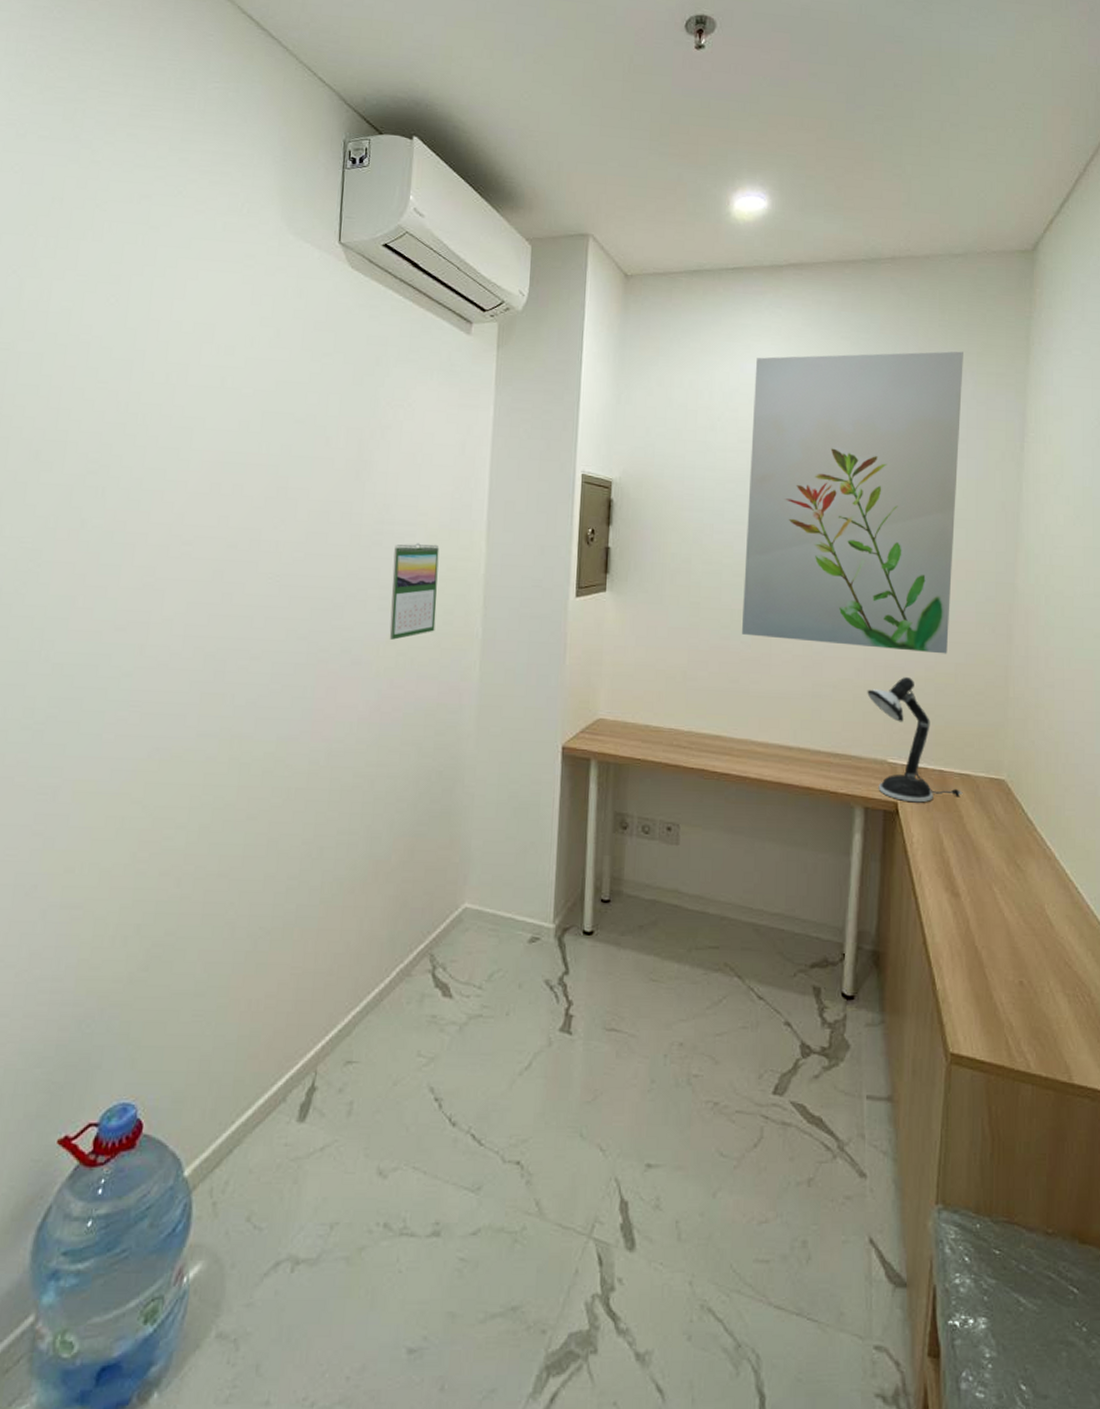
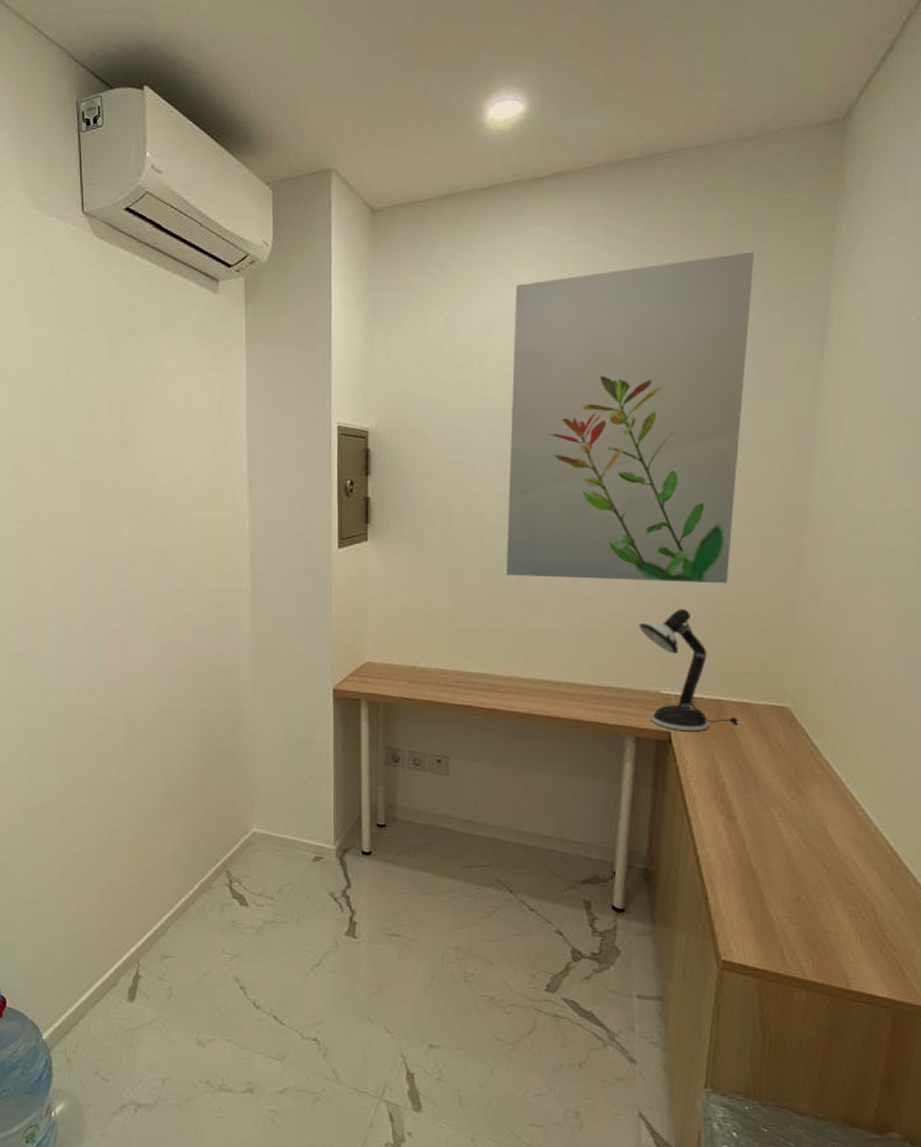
calendar: present [389,543,440,640] -> none [163,506,207,598]

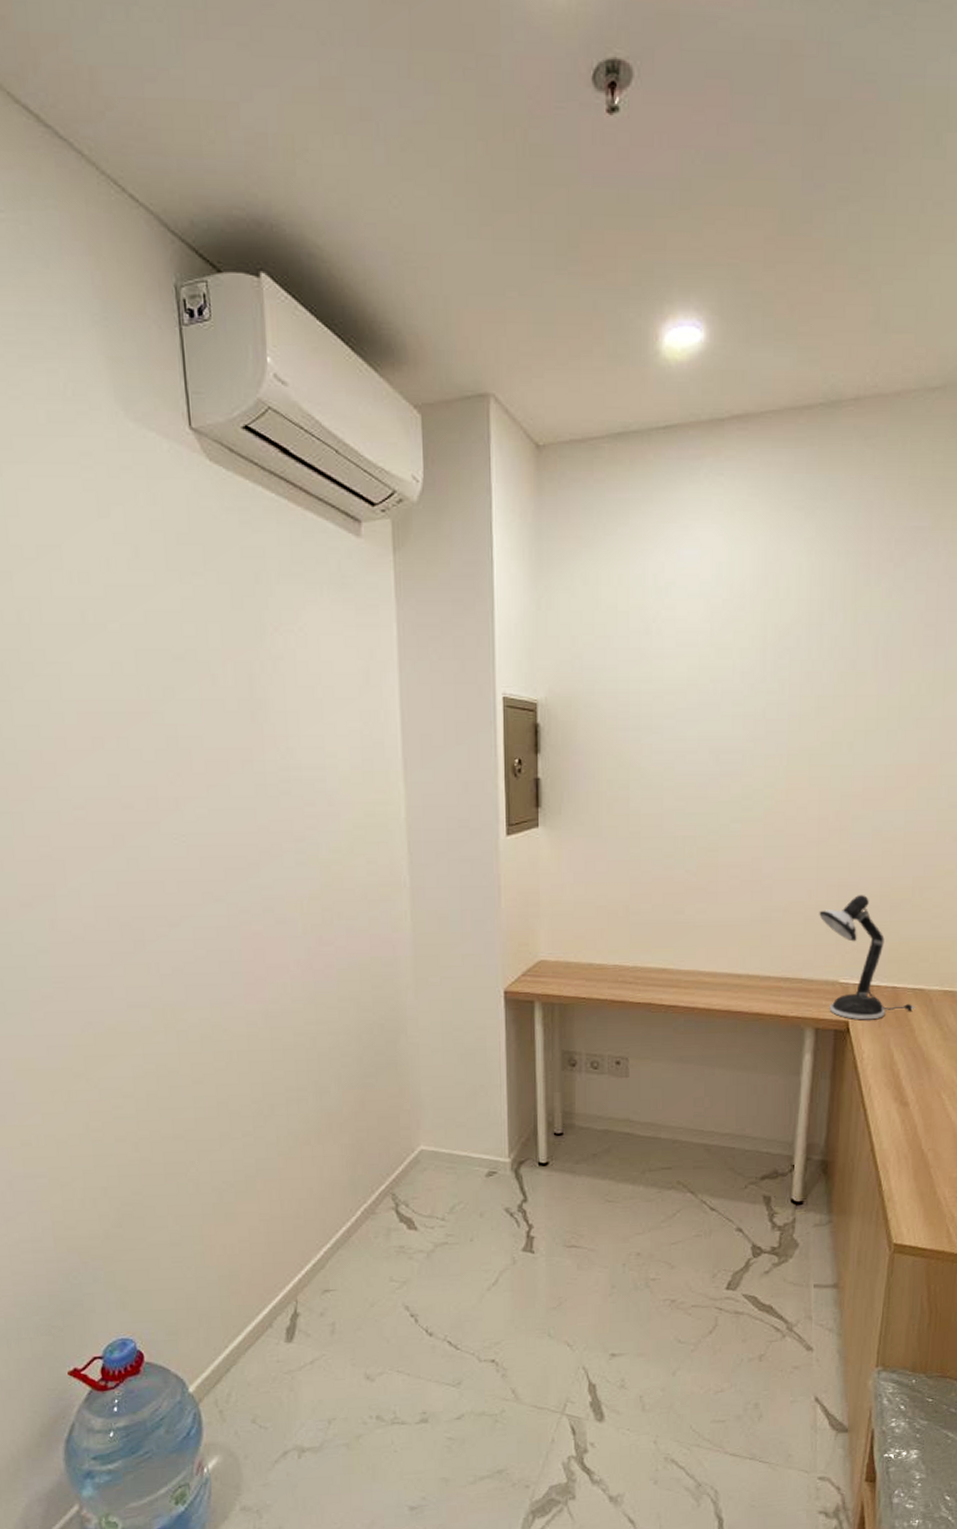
wall art: present [505,251,754,584] -> none [685,515,936,868]

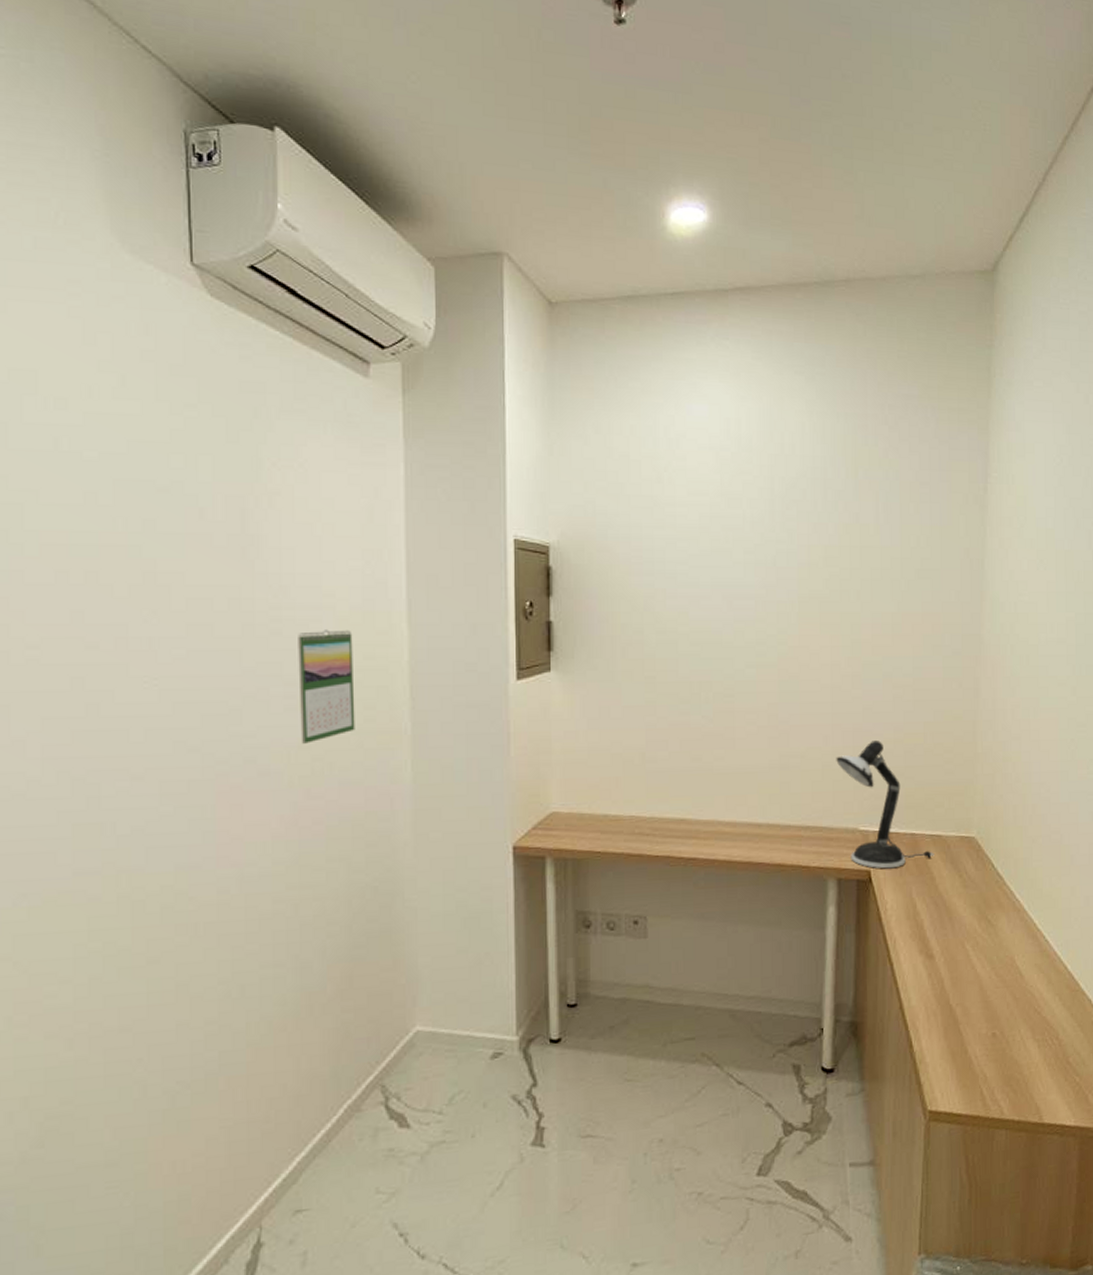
calendar: none [305,788,360,895] -> present [298,630,355,744]

